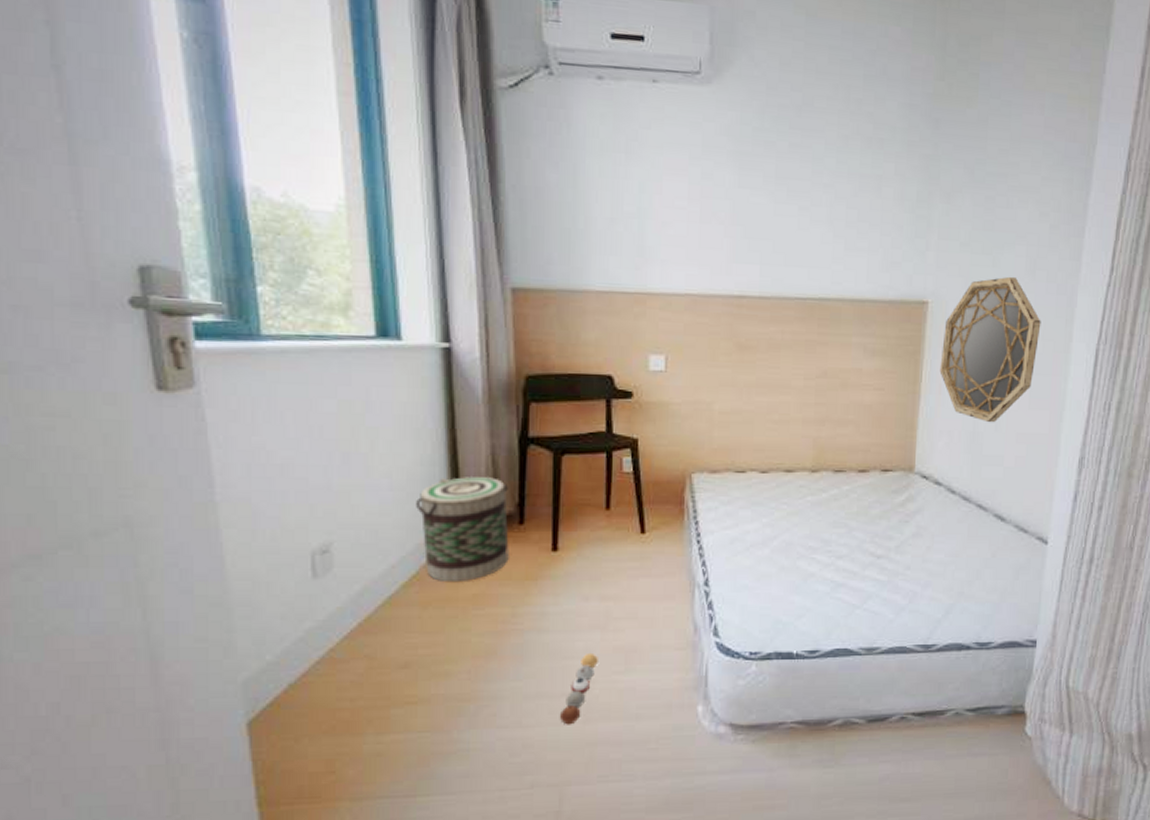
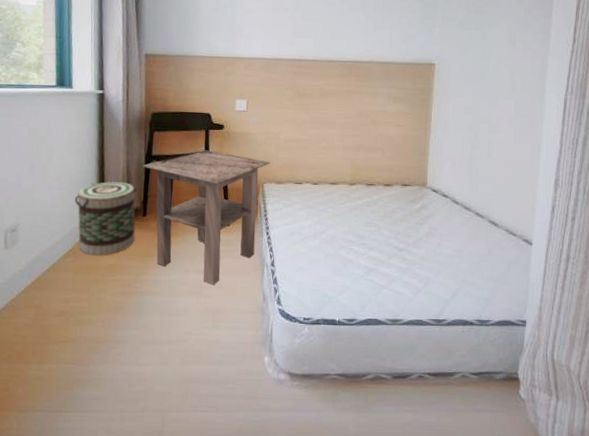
side table: none [516,428,700,616] -> present [143,150,270,286]
ball: present [560,652,598,725] -> none [165,311,194,366]
home mirror: present [939,276,1041,423] -> none [444,45,521,152]

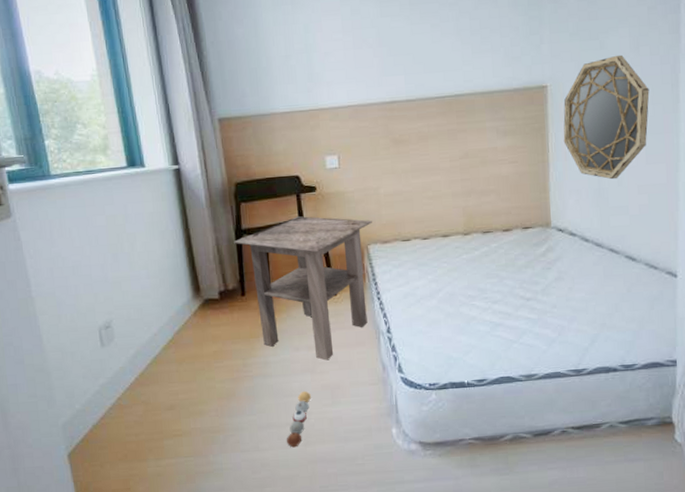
basket: present [75,181,137,256] -> none [167,262,237,344]
ball: none [165,311,194,366] -> present [287,390,311,448]
home mirror: none [444,45,521,152] -> present [563,54,650,180]

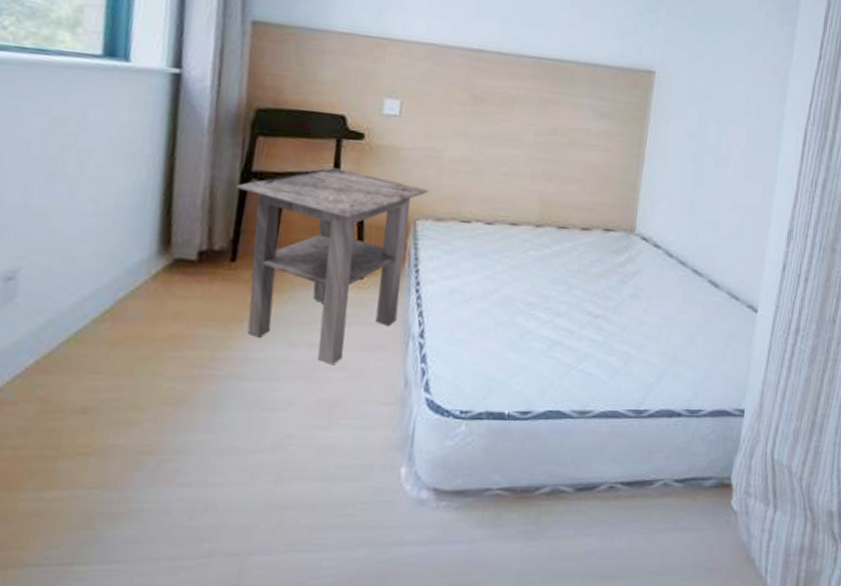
ball: present [287,390,311,448] -> none [250,404,300,485]
home mirror: present [563,54,650,180] -> none [663,55,757,191]

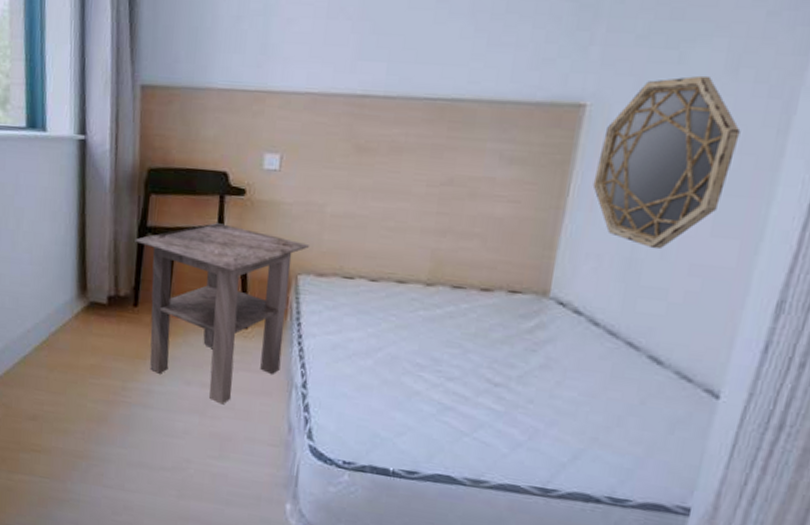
home mirror: none [663,55,757,191] -> present [592,75,741,250]

